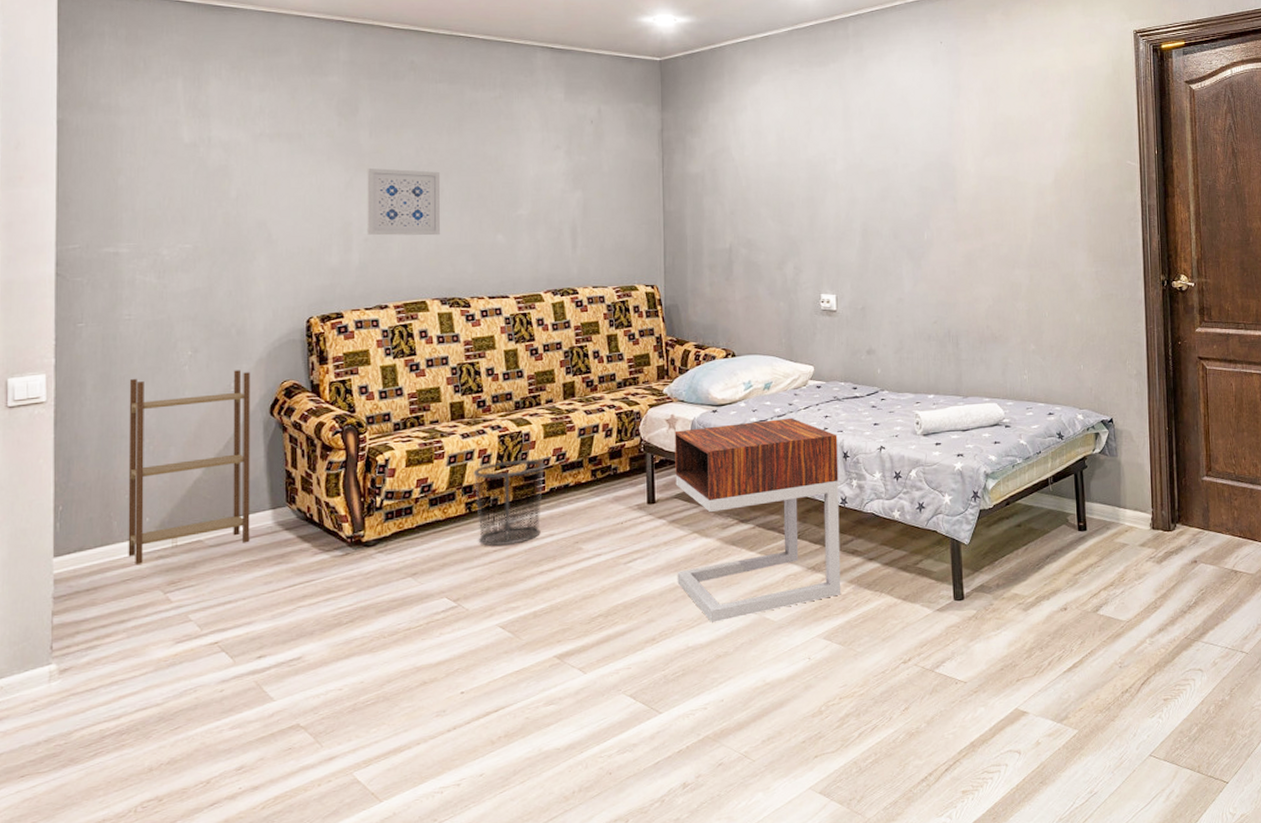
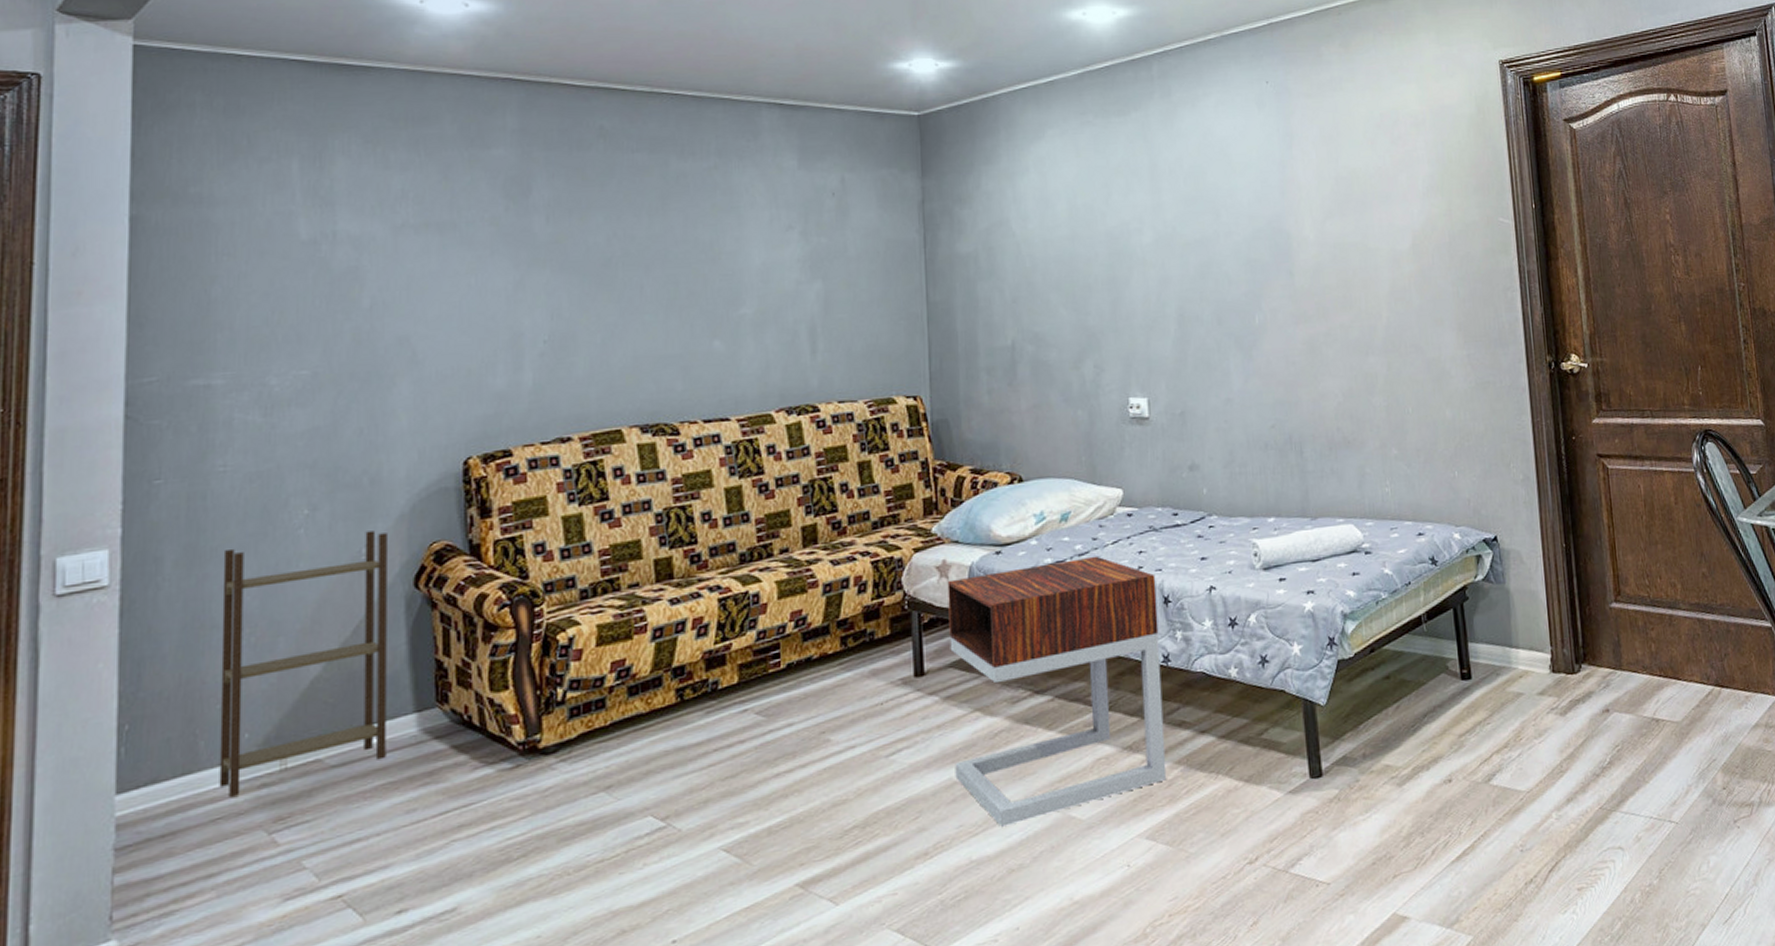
wall art: present [367,168,441,236] -> none [543,262,641,348]
waste bin: present [473,459,545,546] -> none [686,627,780,744]

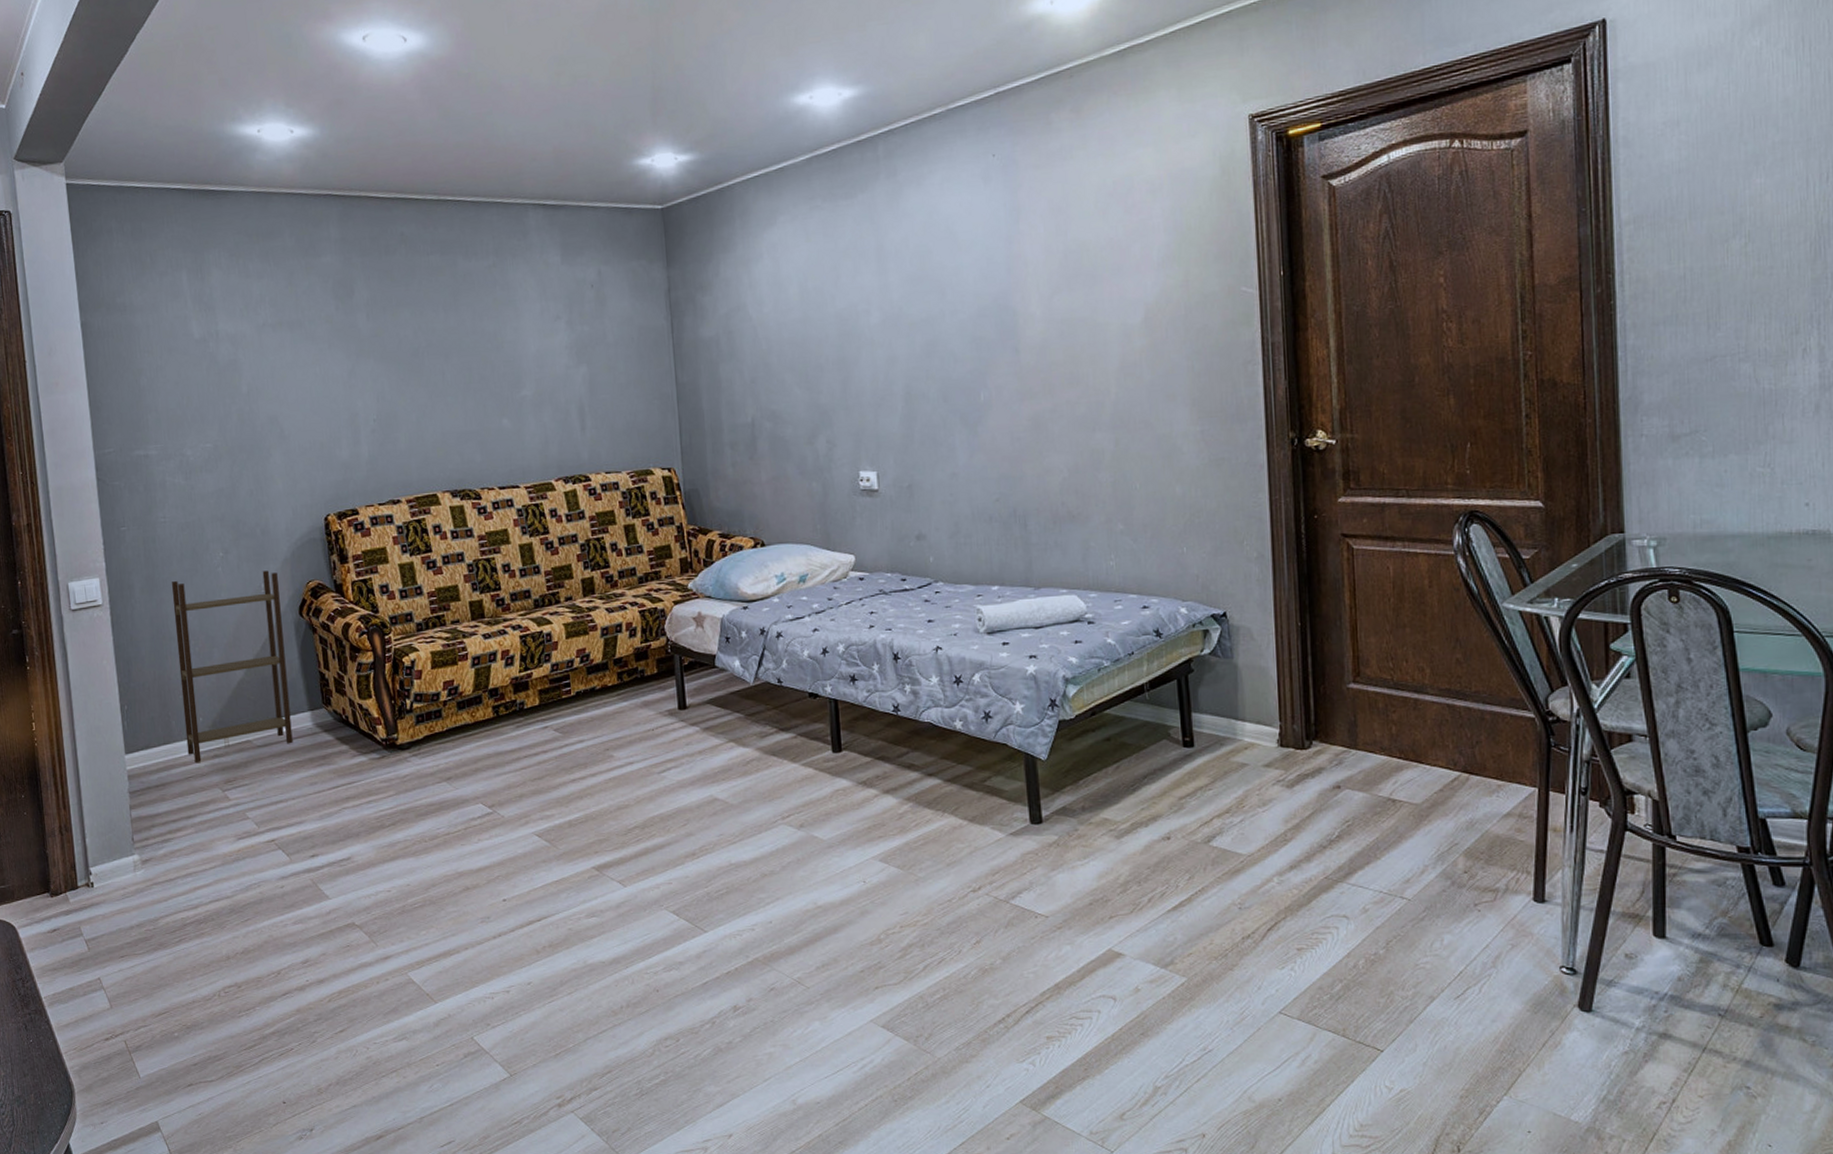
nightstand: present [947,555,1167,827] -> none [703,614,898,839]

